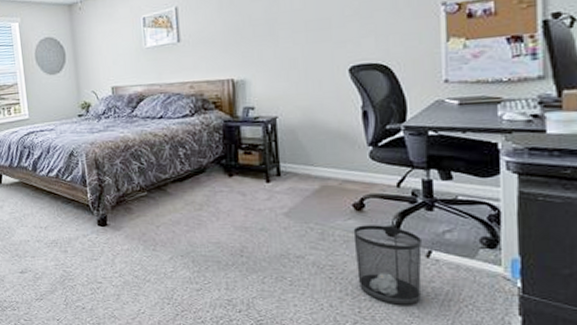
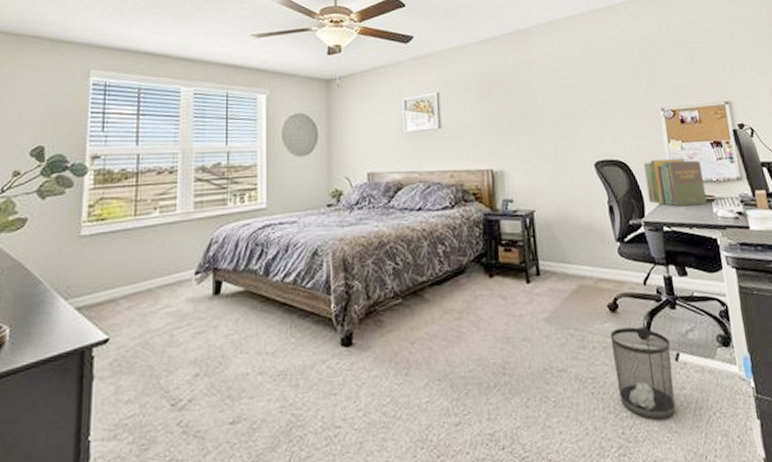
books: none [411,58,490,111] -> present [643,158,707,207]

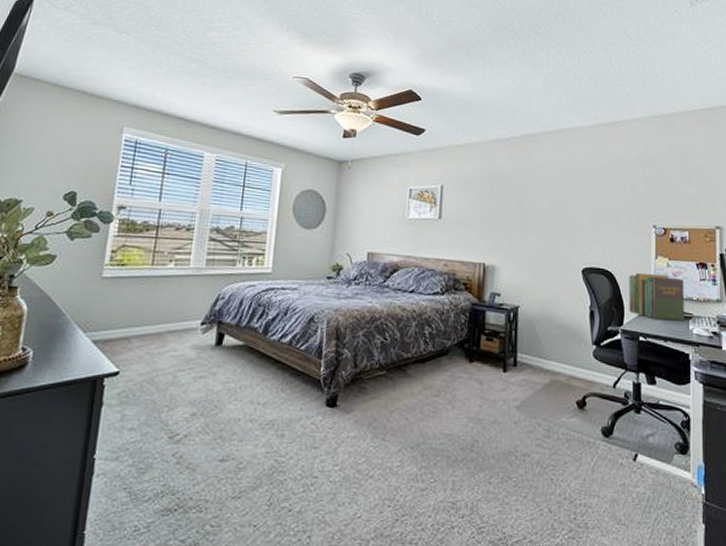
waste bin: present [610,327,676,420] -> none [575,424,630,511]

